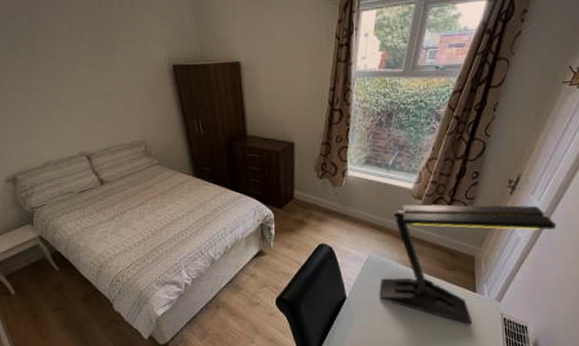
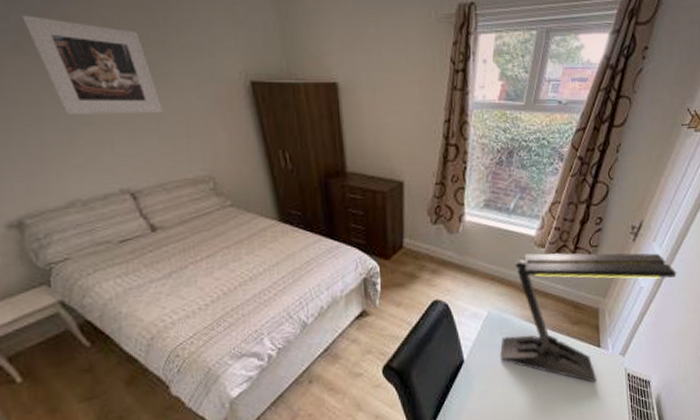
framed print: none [15,26,109,98] -> present [22,15,163,114]

